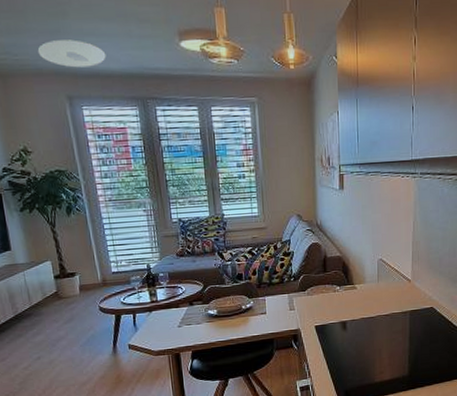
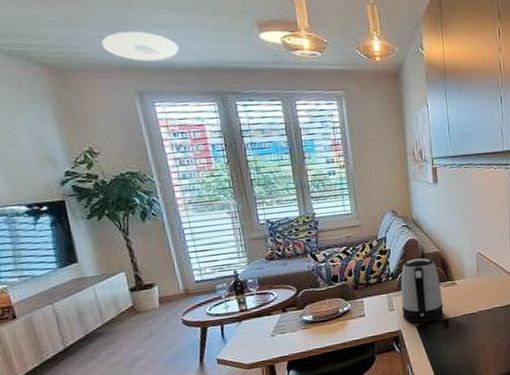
kettle: none [301,261,343,324] -> present [400,258,444,324]

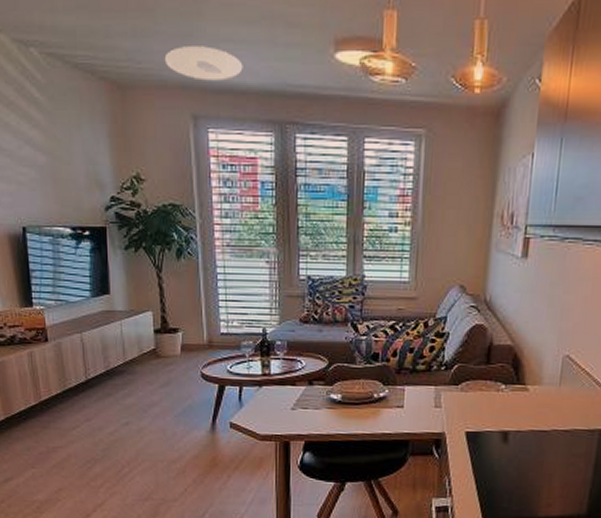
kettle: present [400,258,444,324] -> none [450,350,507,431]

